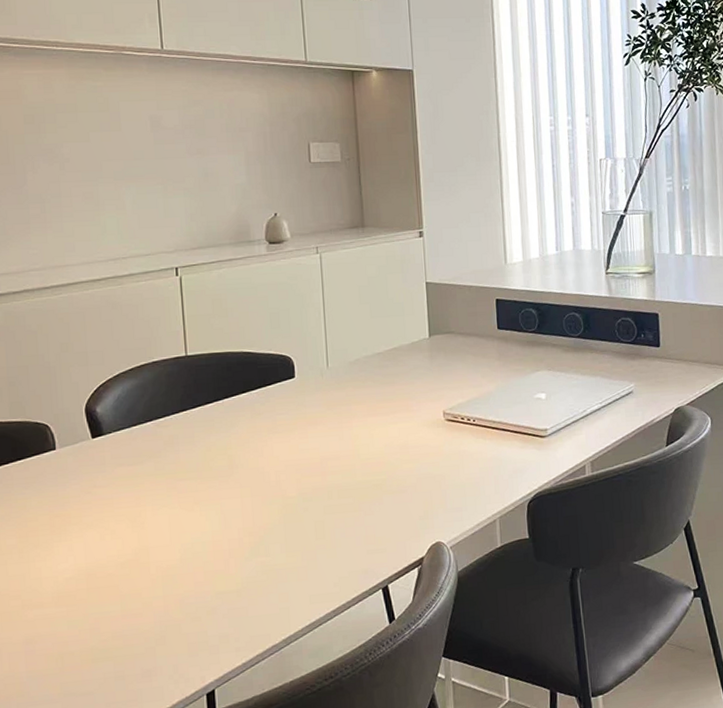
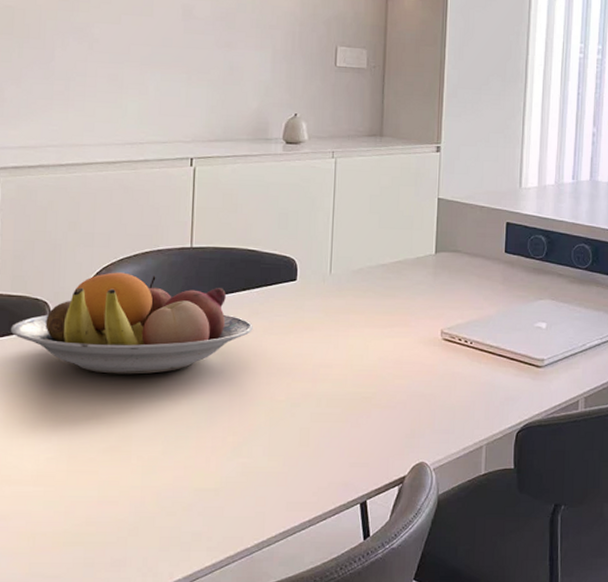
fruit bowl: none [15,387,257,489] -> present [11,272,253,374]

